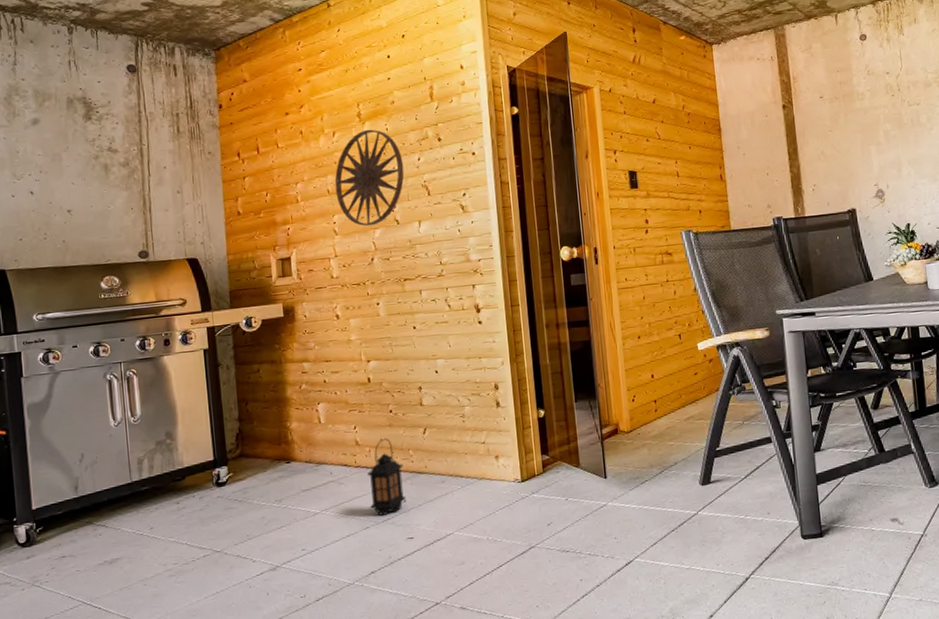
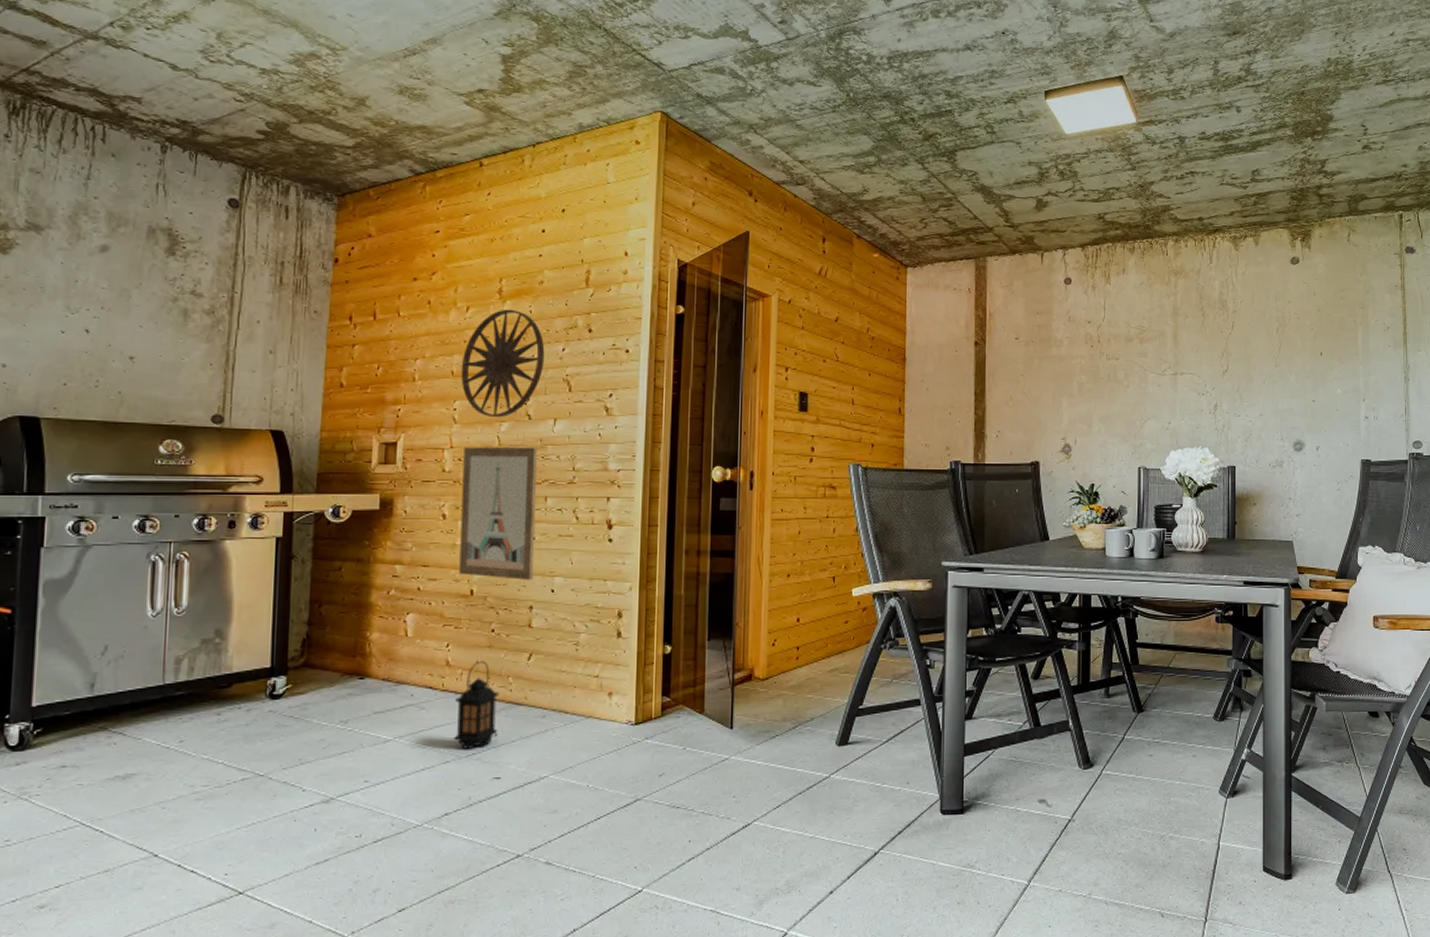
wall art: none [346,247,419,366] -> present [459,446,538,580]

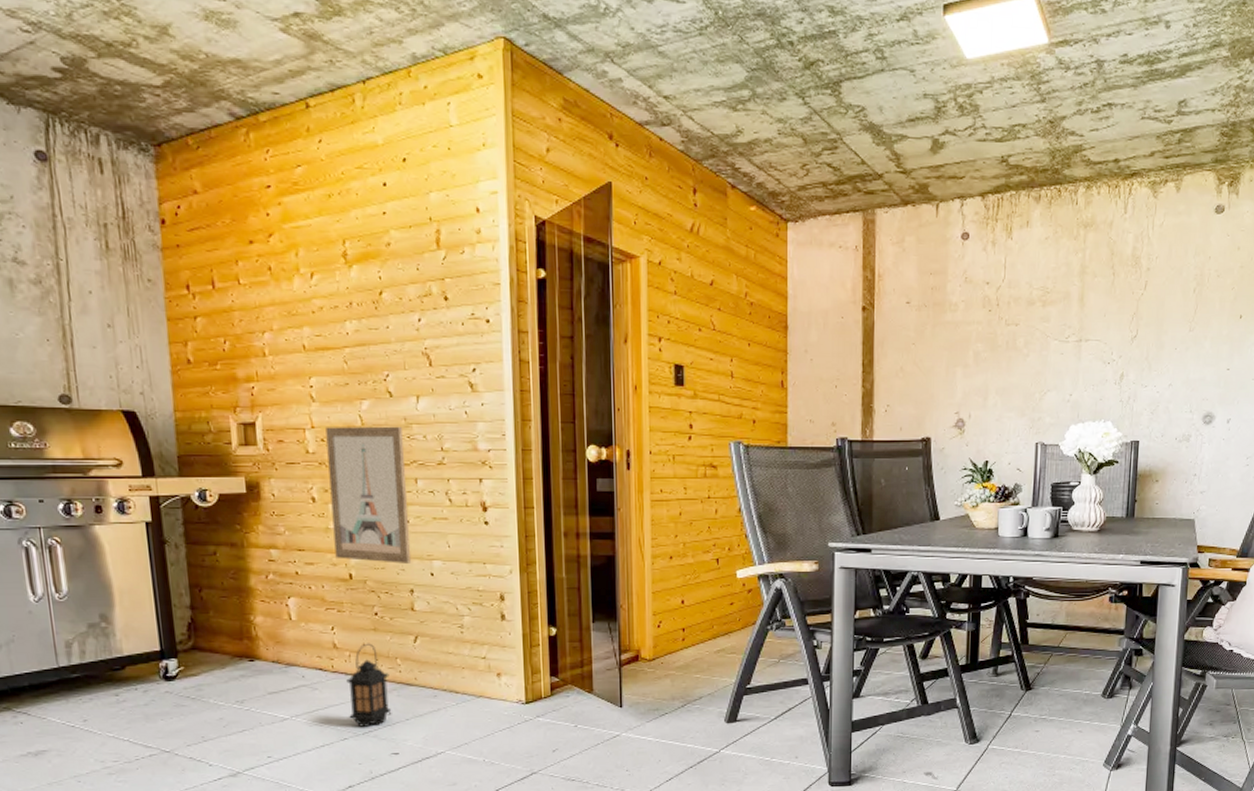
wall art: present [461,309,545,418] -> none [312,275,401,396]

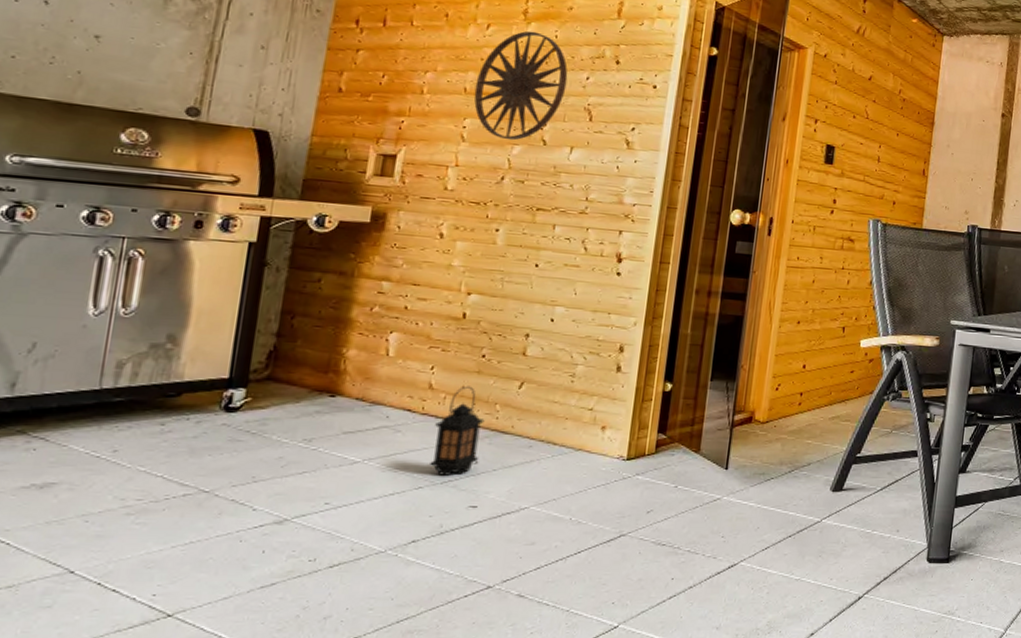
wall art: none [312,275,401,396] -> present [473,31,568,141]
wall art: present [325,426,412,563] -> none [452,166,551,307]

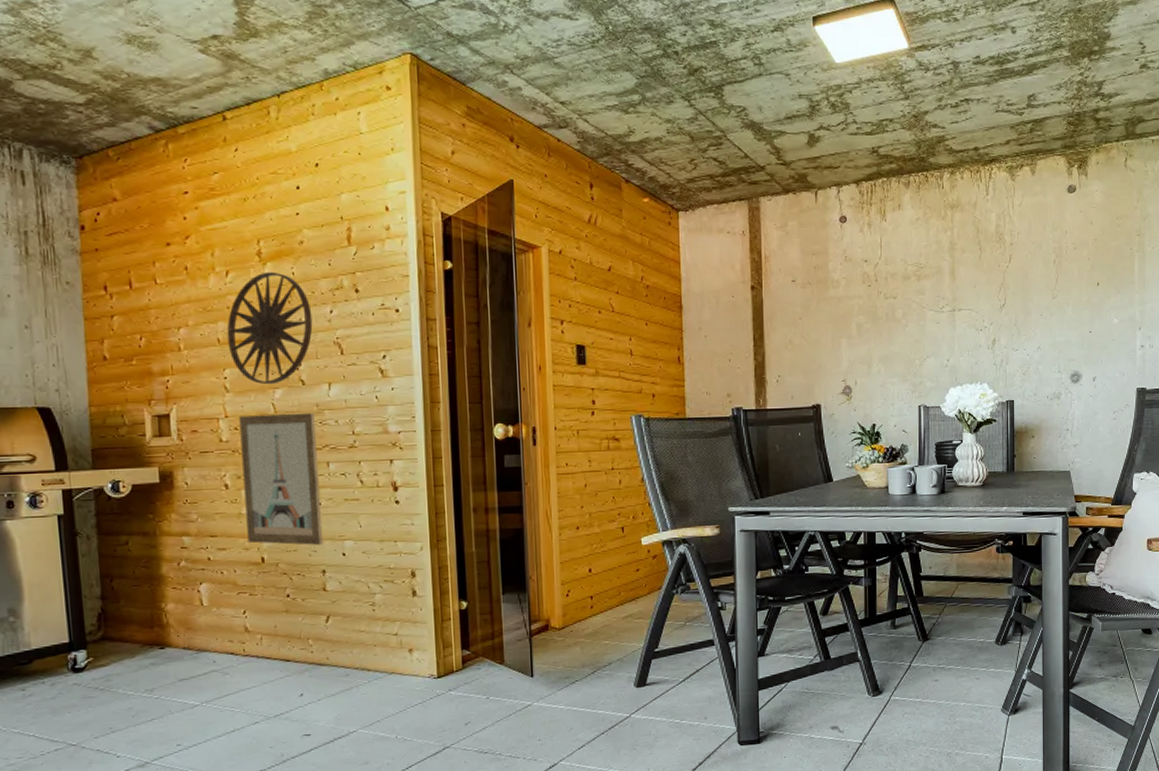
lantern: present [429,385,485,476] -> none [258,625,304,710]
wall art: none [452,166,551,307] -> present [239,412,324,545]

